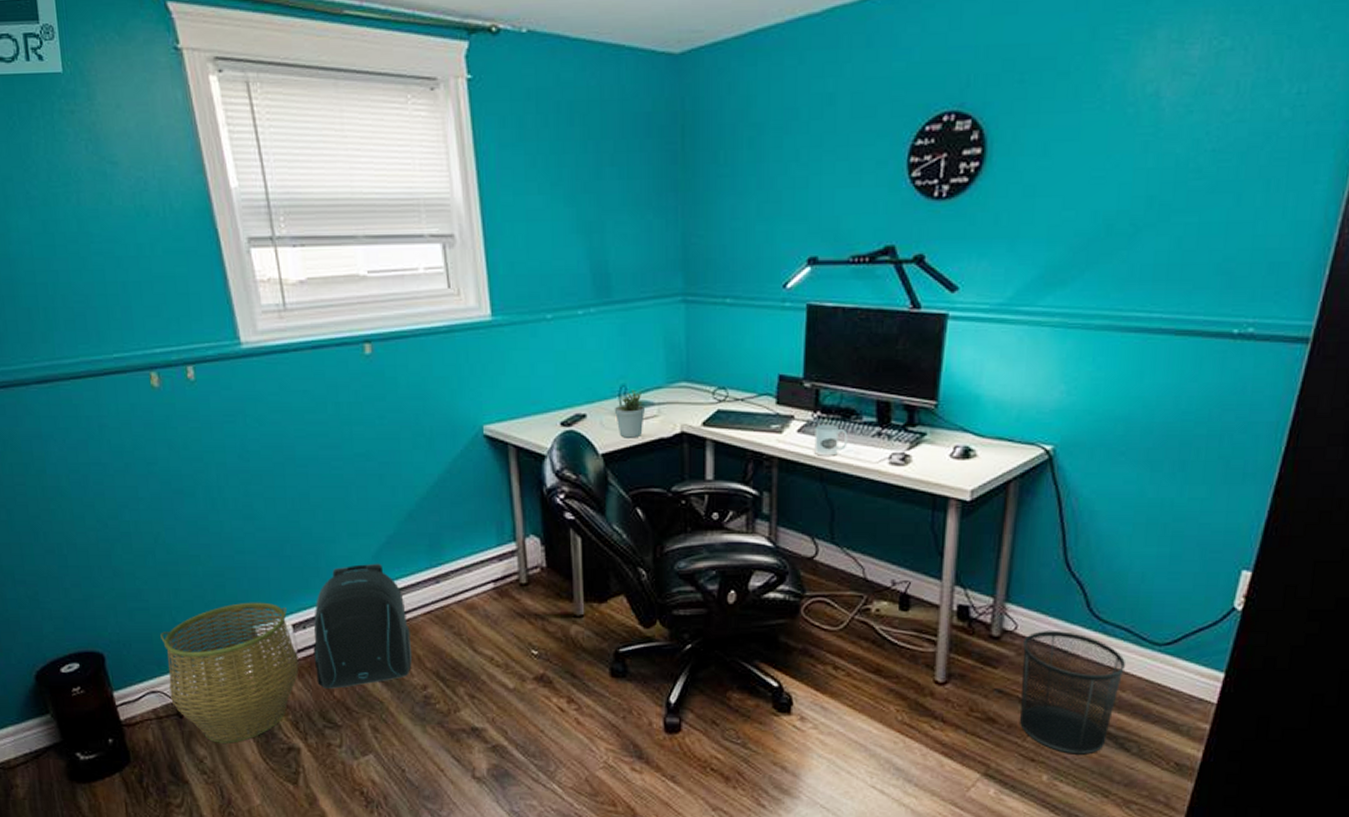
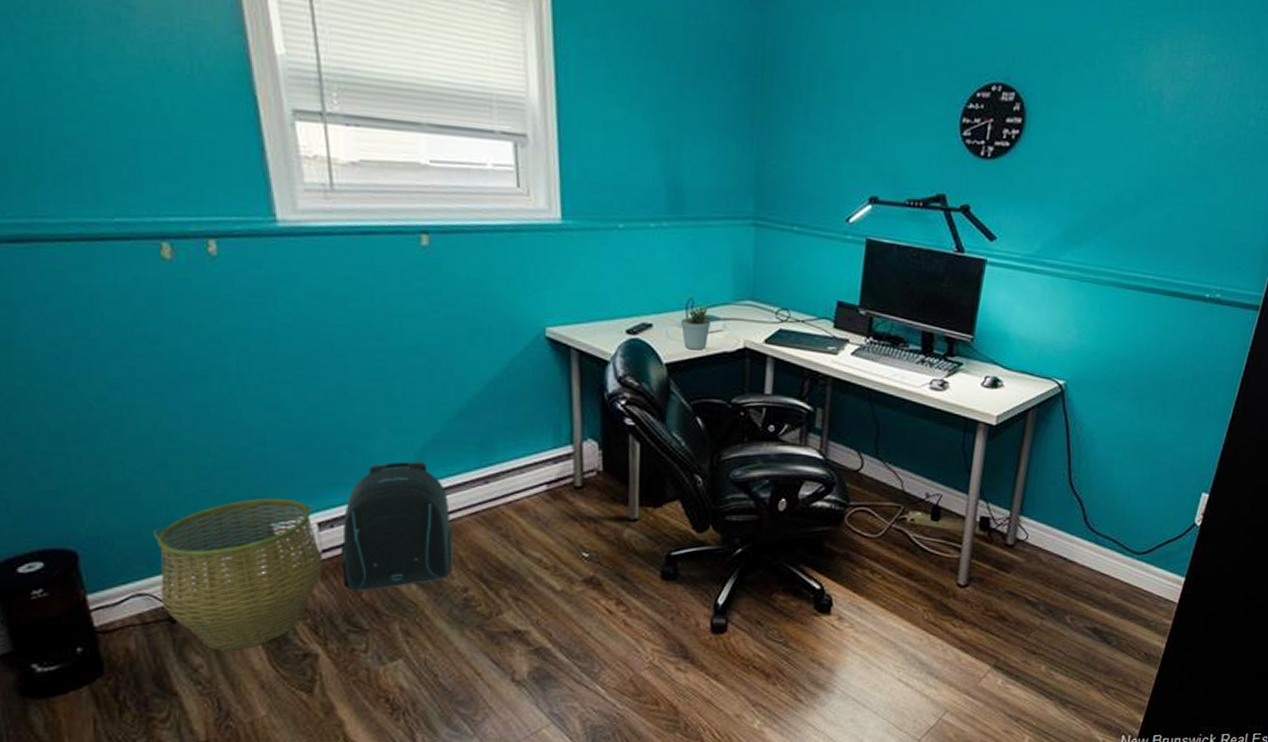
mug: present [814,425,848,456] -> none [865,349,896,379]
waste bin: present [1020,631,1126,755] -> none [1026,540,1112,647]

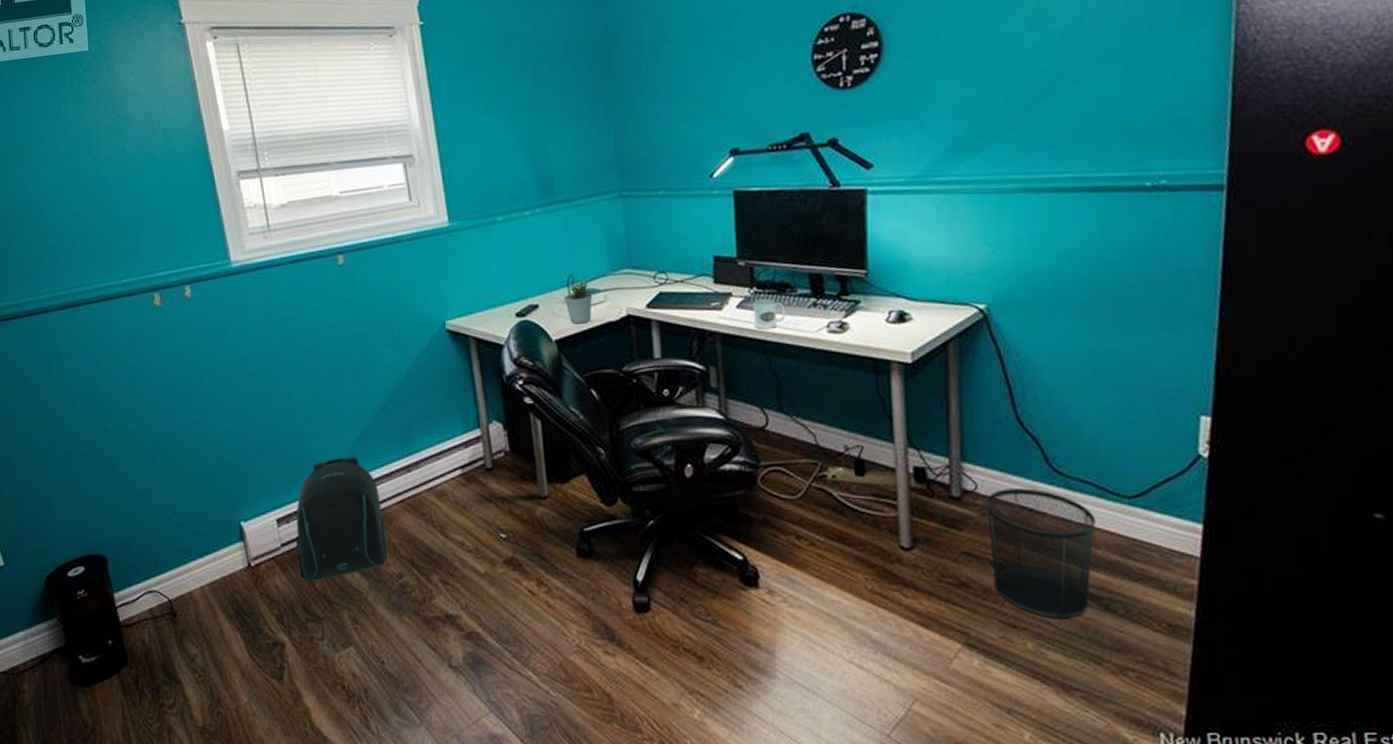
basket: present [153,498,323,650] -> none [157,499,283,641]
mug: none [865,349,896,379] -> present [753,299,786,329]
waste bin: none [1026,540,1112,647] -> present [986,488,1097,619]

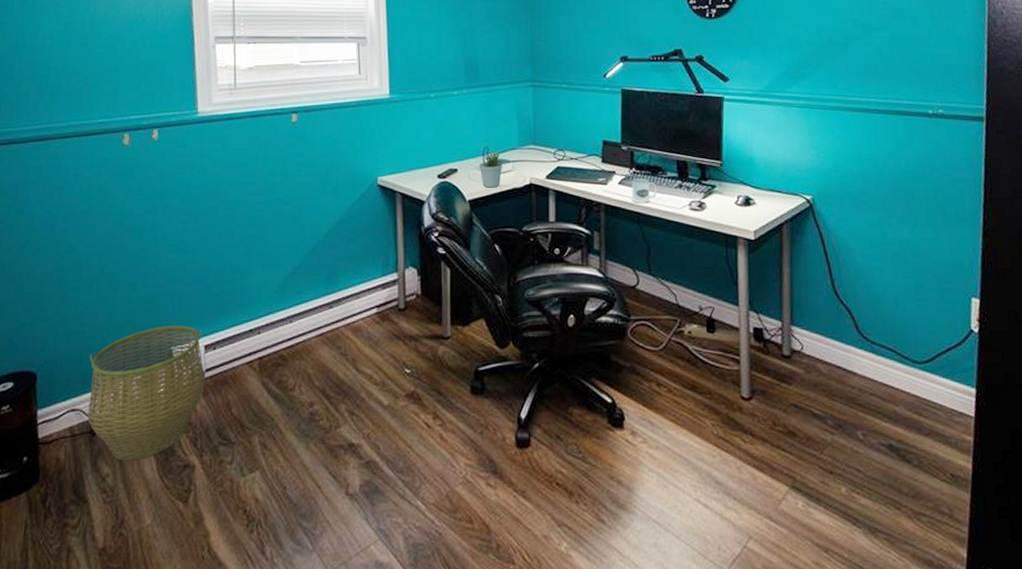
basket: none [157,499,283,641] -> present [87,325,206,461]
backpack: present [296,455,388,581] -> none [218,290,304,406]
waste bin: present [986,488,1097,619] -> none [810,351,896,467]

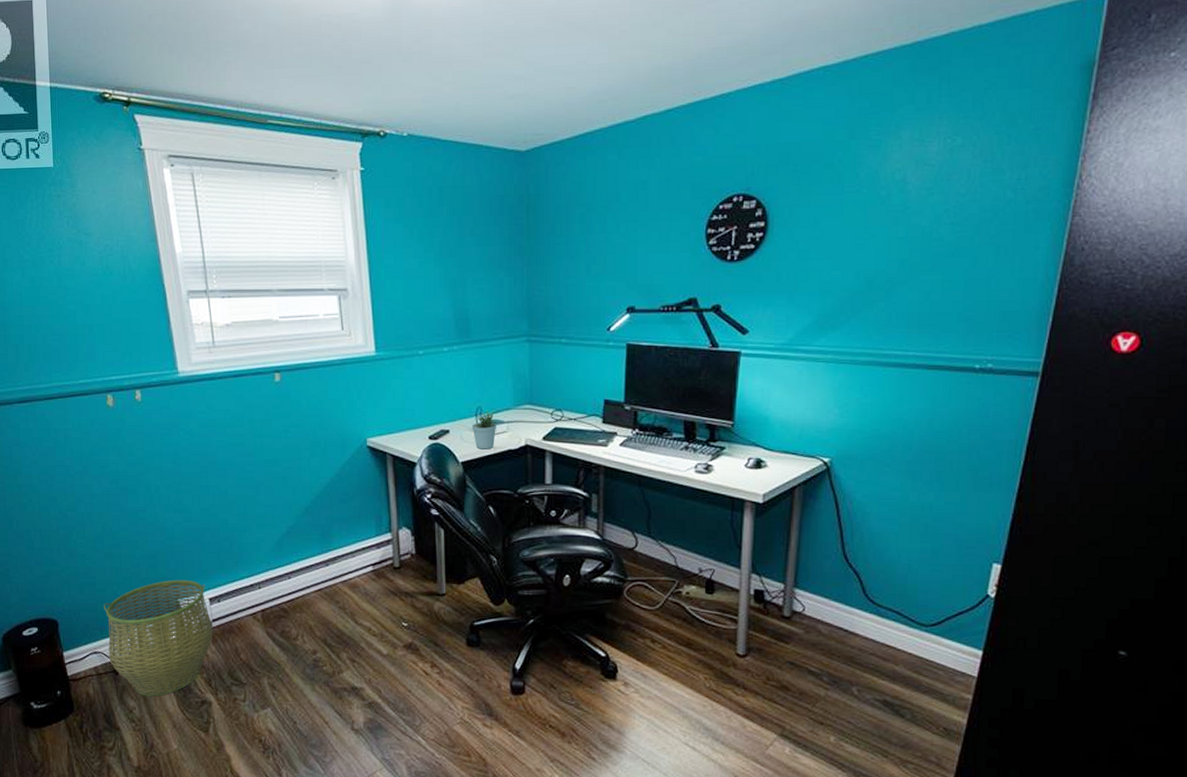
mug: present [631,179,657,203] -> none [634,440,661,465]

